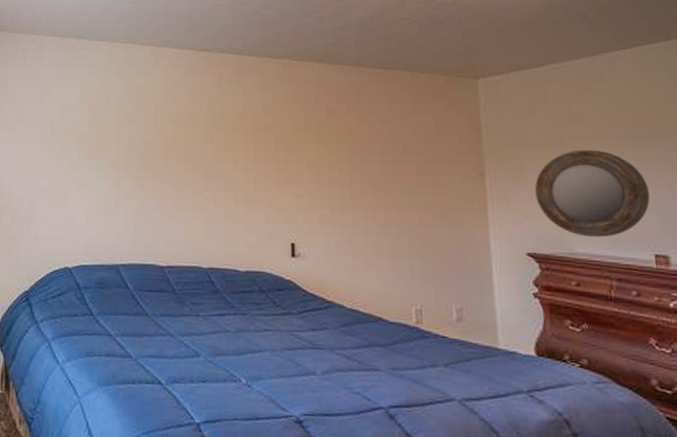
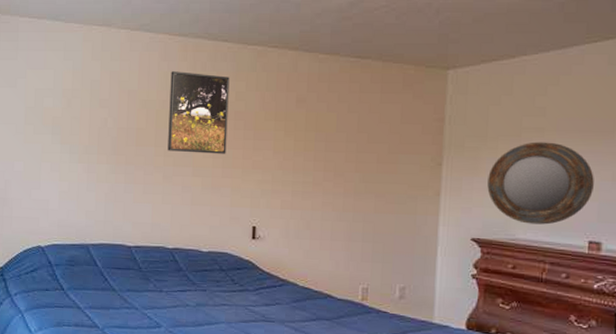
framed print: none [197,85,258,168] -> present [167,71,230,154]

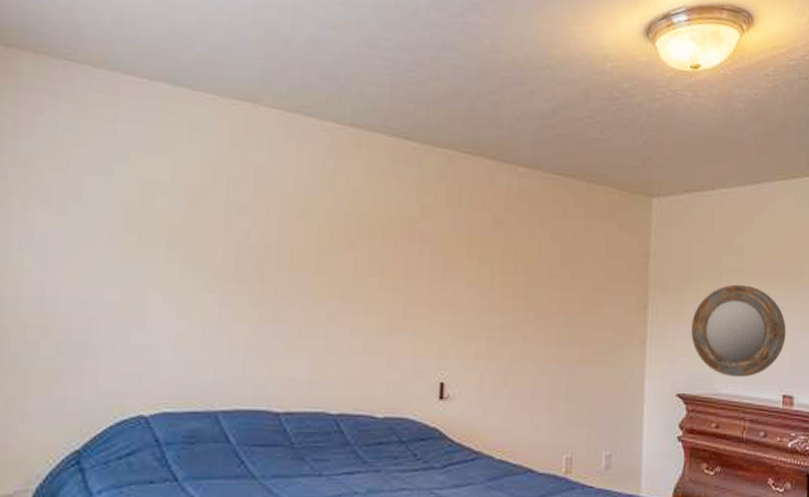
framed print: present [167,71,230,154] -> none [332,172,414,287]

